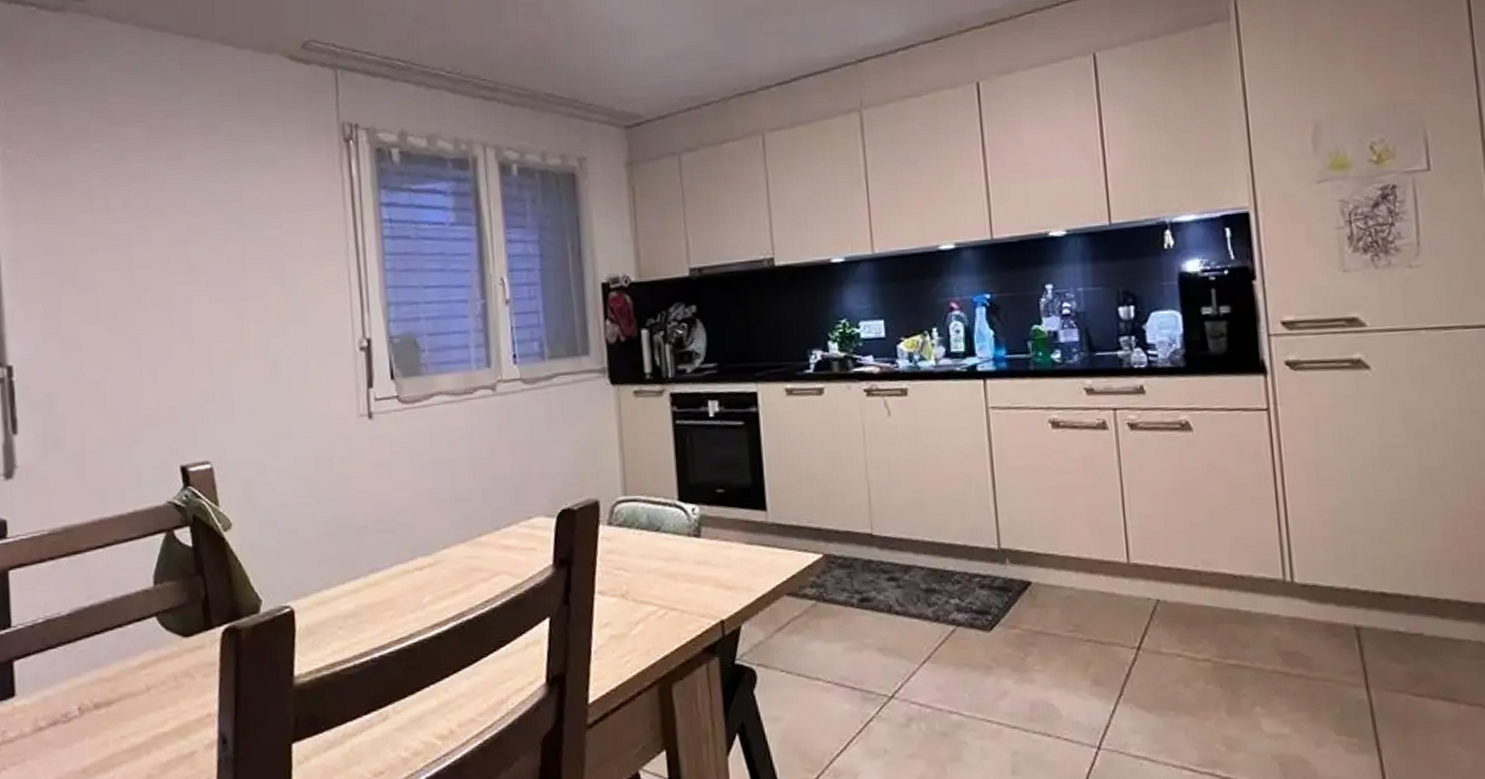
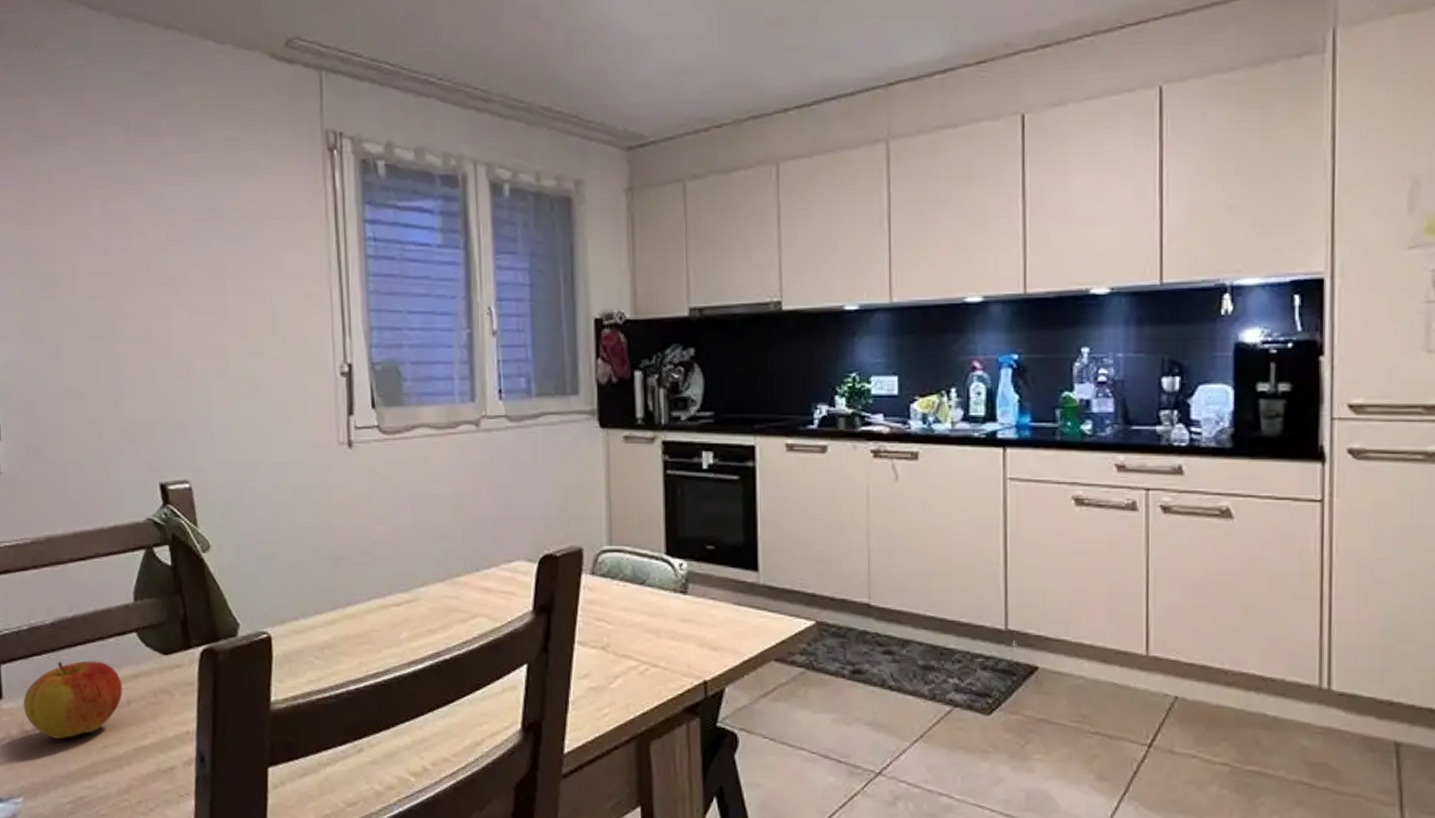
apple: none [37,649,142,733] -> present [23,661,123,739]

